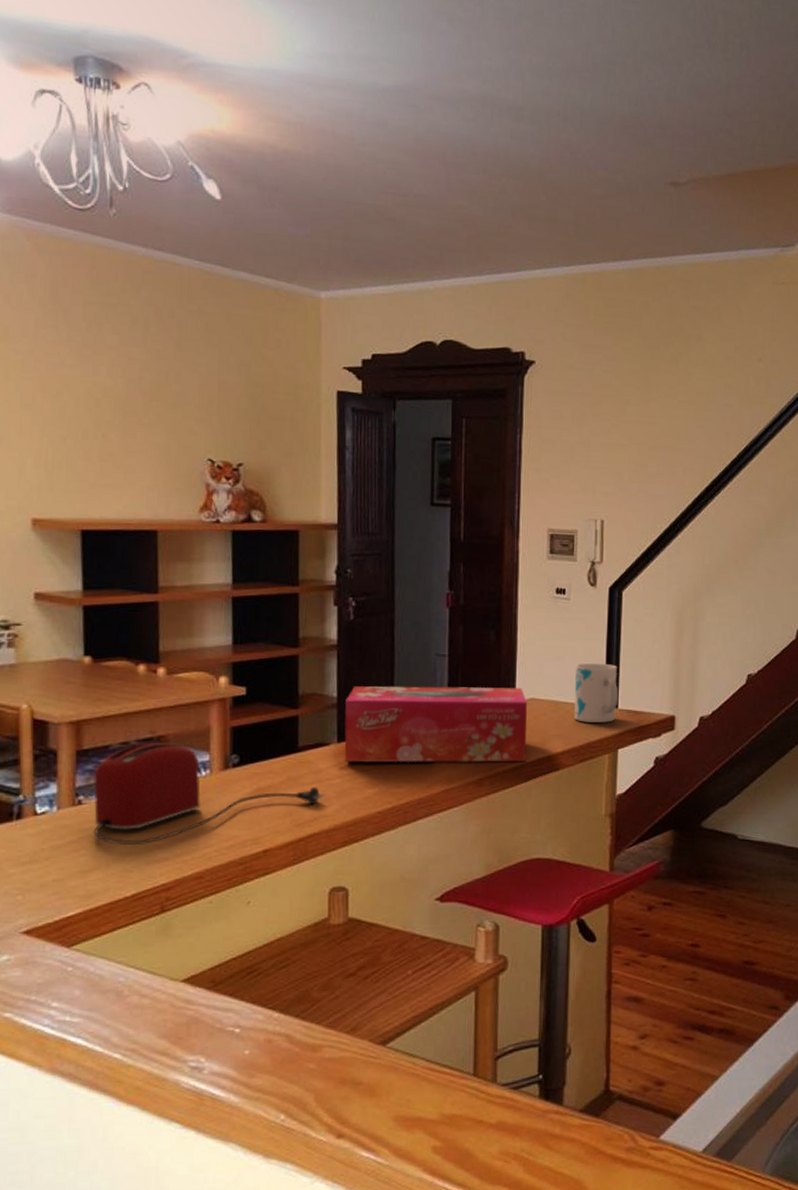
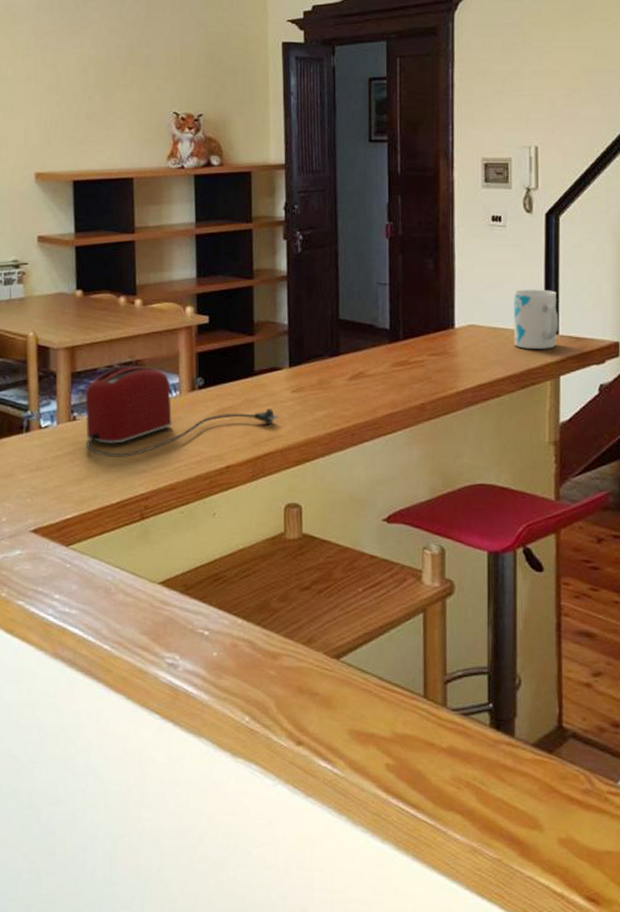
tissue box: present [344,686,527,762] -> none [295,314,467,388]

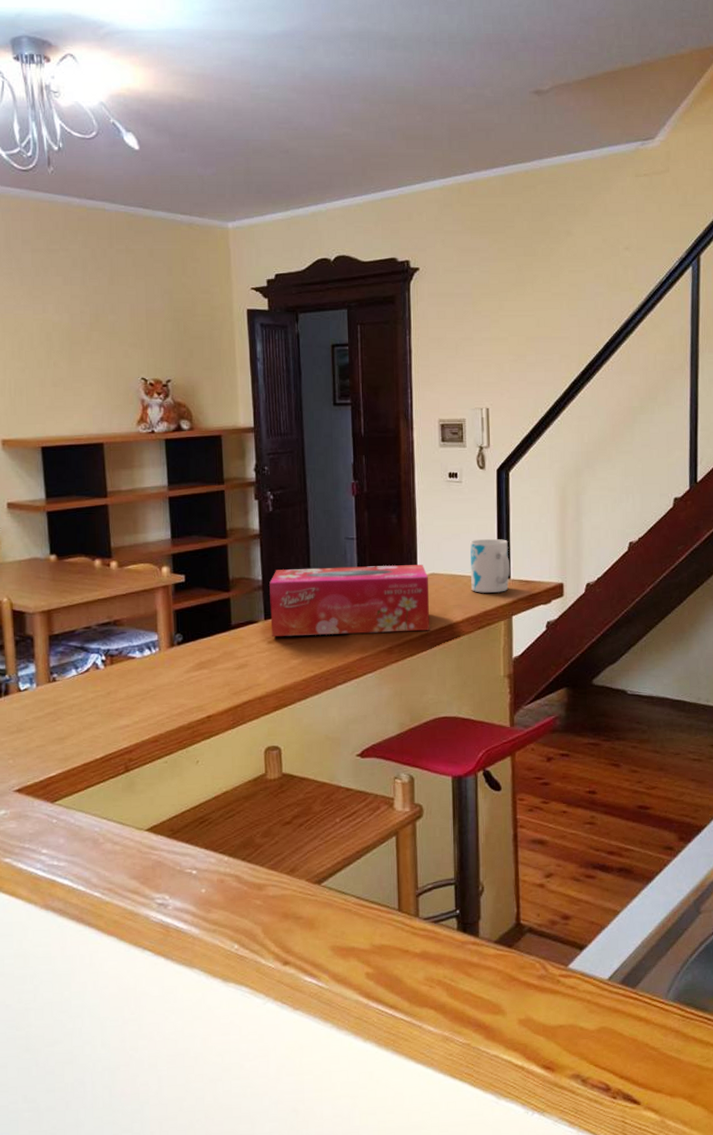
toaster: present [85,366,279,457] -> none [64,626,257,715]
tissue box: none [295,314,467,388] -> present [269,565,430,636]

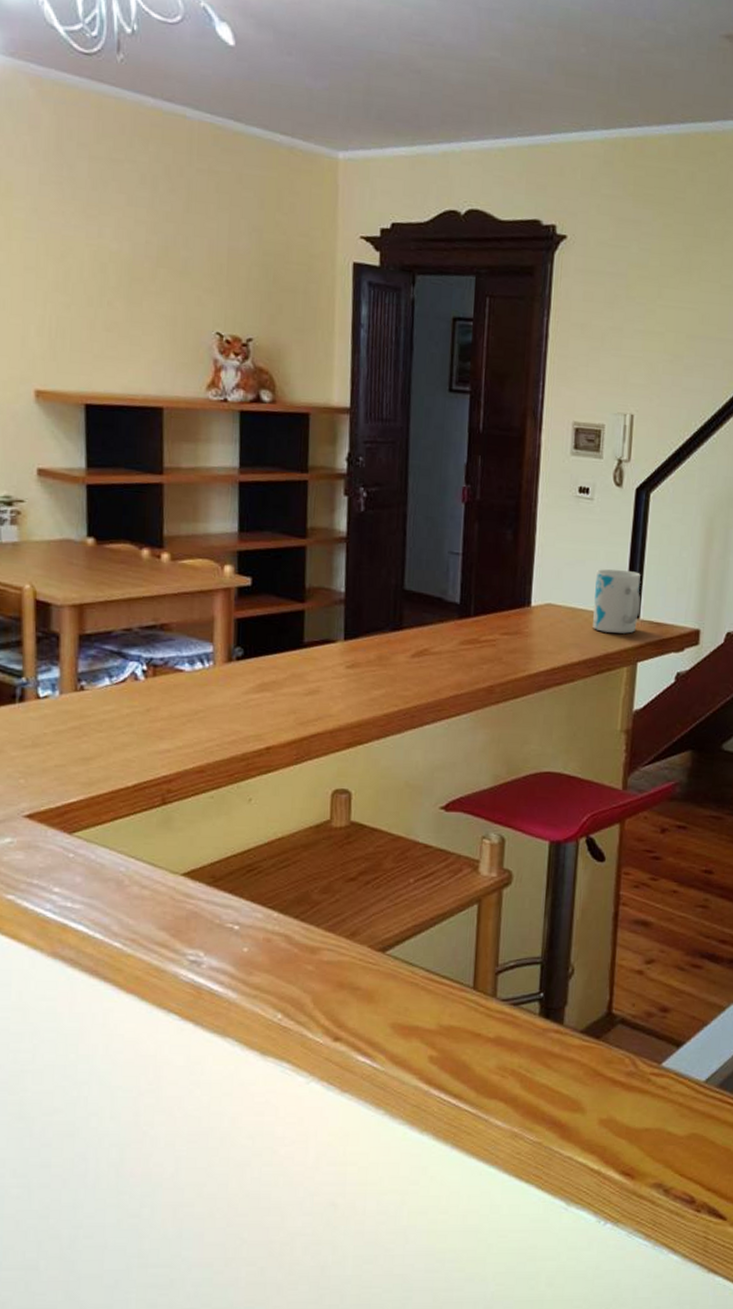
tissue box: present [269,565,430,636] -> none [351,582,543,670]

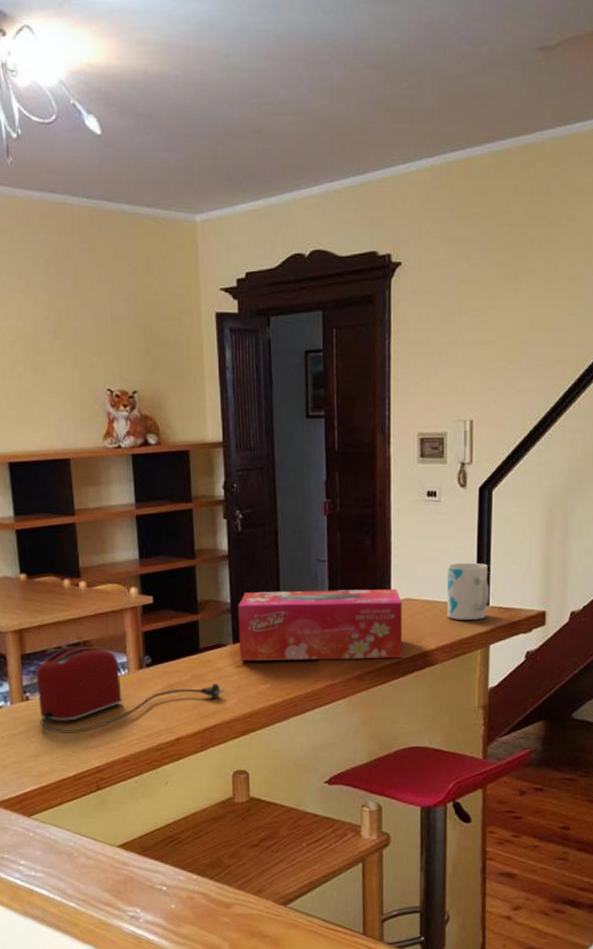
toaster: none [95,630,330,734] -> present [36,646,225,733]
tissue box: none [351,582,543,670] -> present [238,589,403,661]

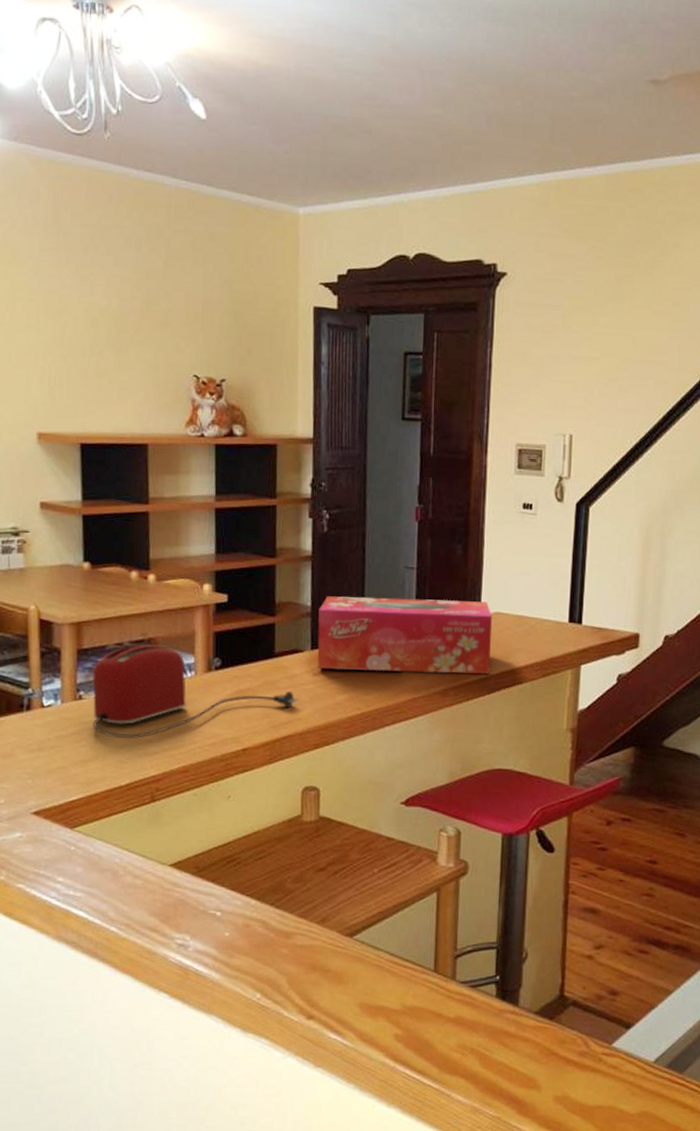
mug: present [447,562,490,620] -> none [538,578,583,639]

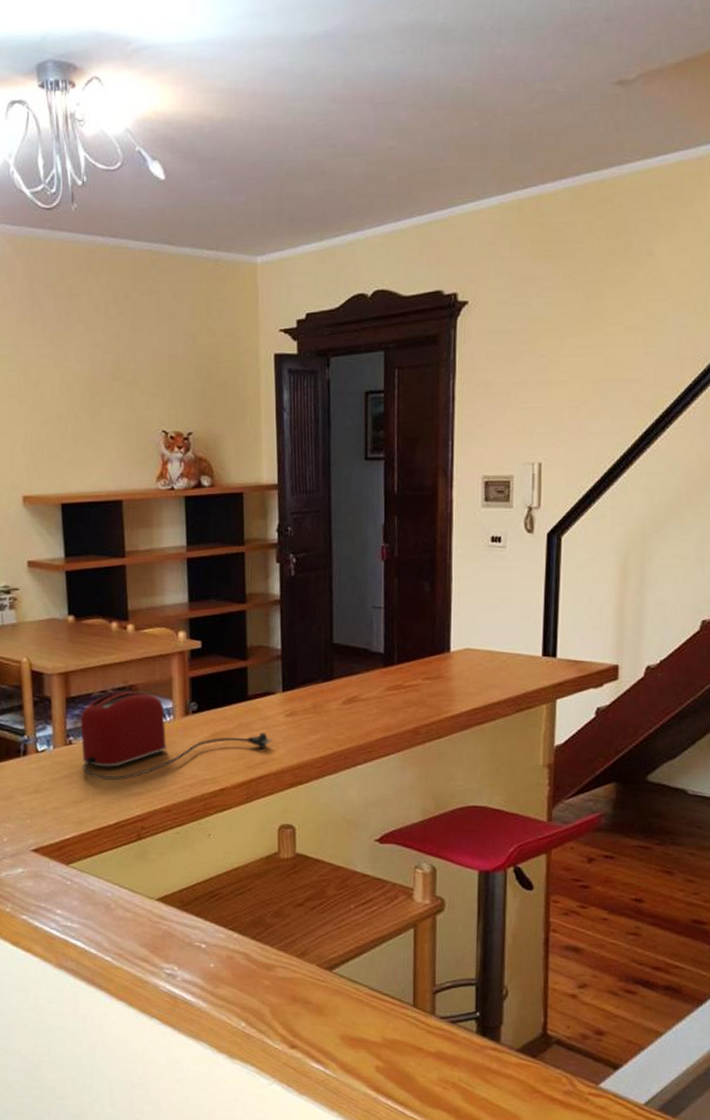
tissue box: present [317,596,492,674] -> none [289,638,463,712]

